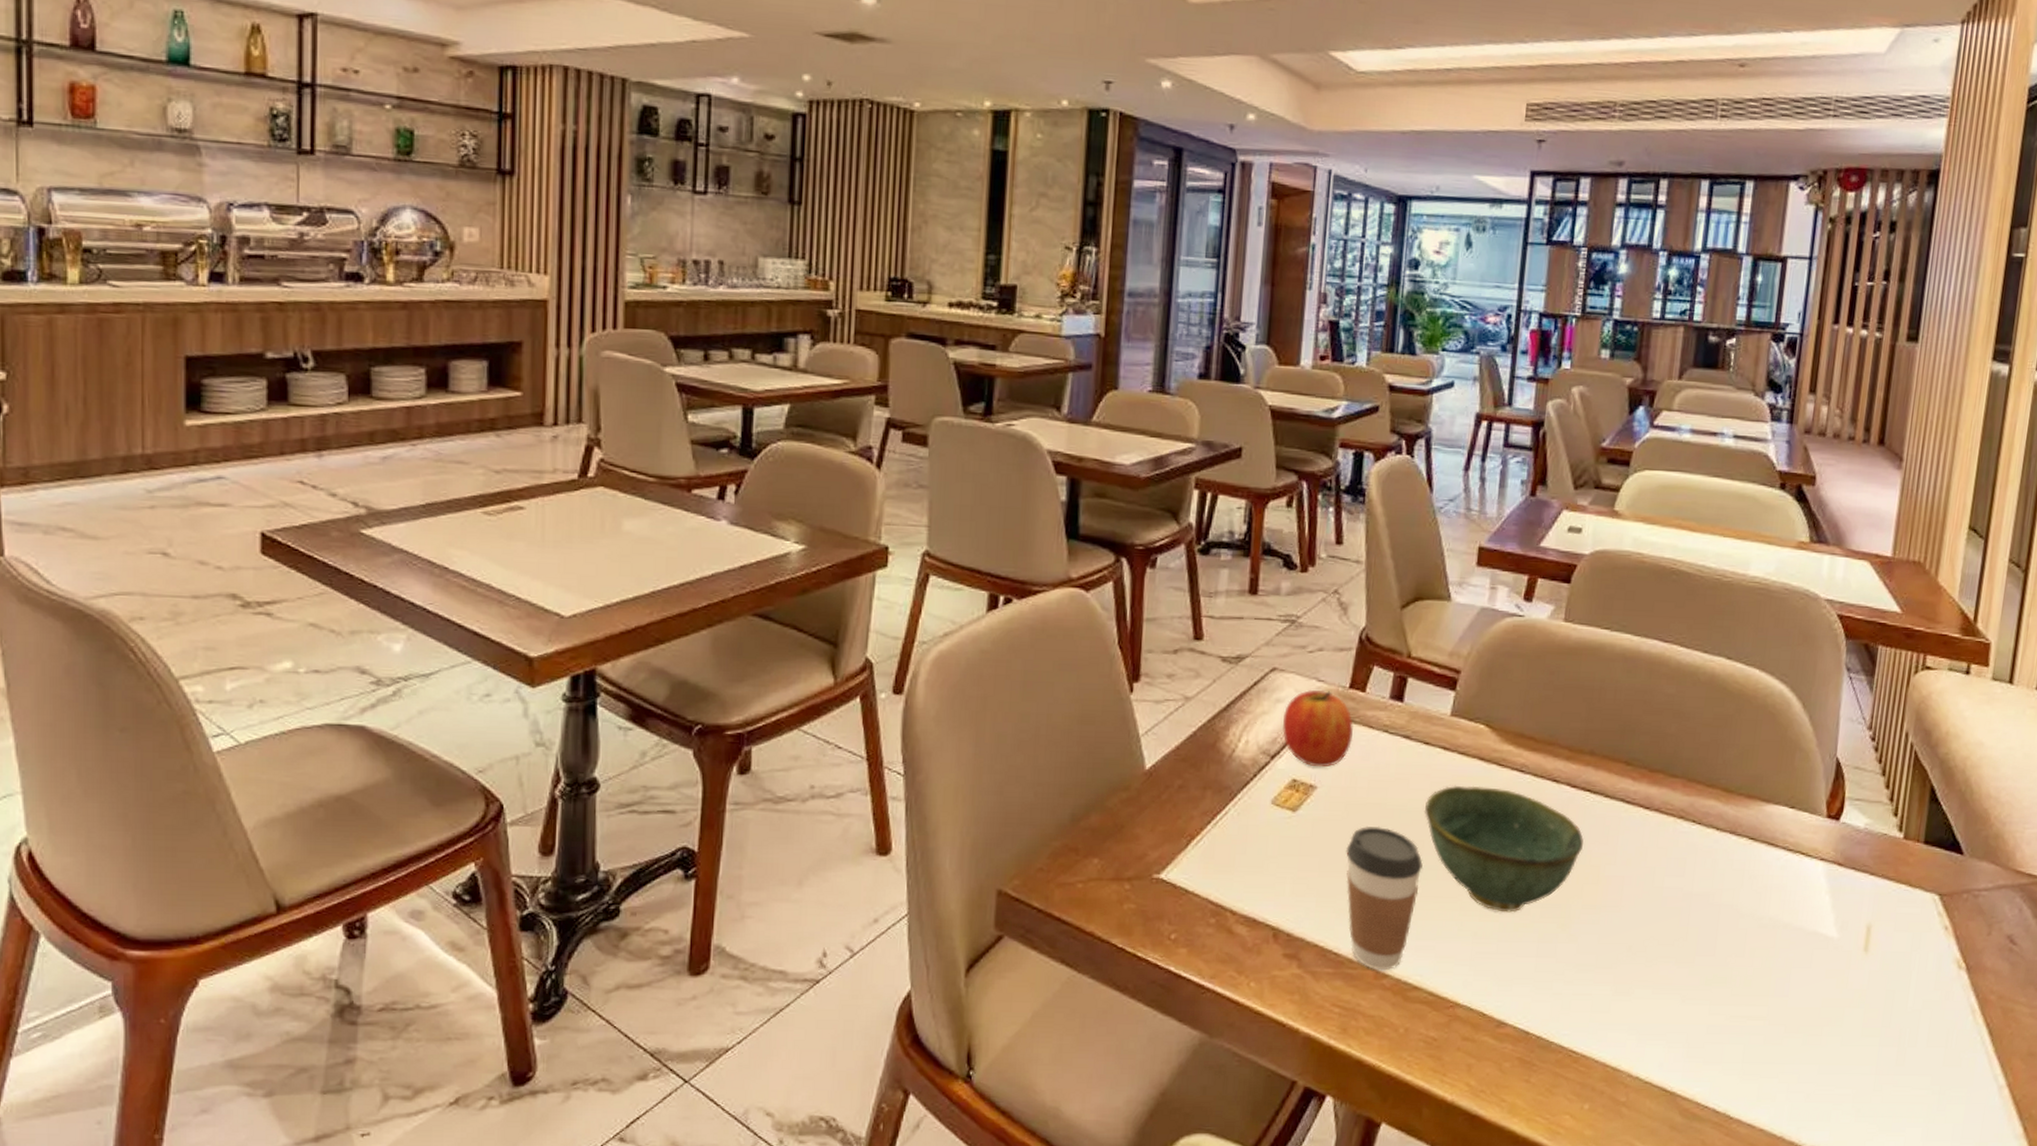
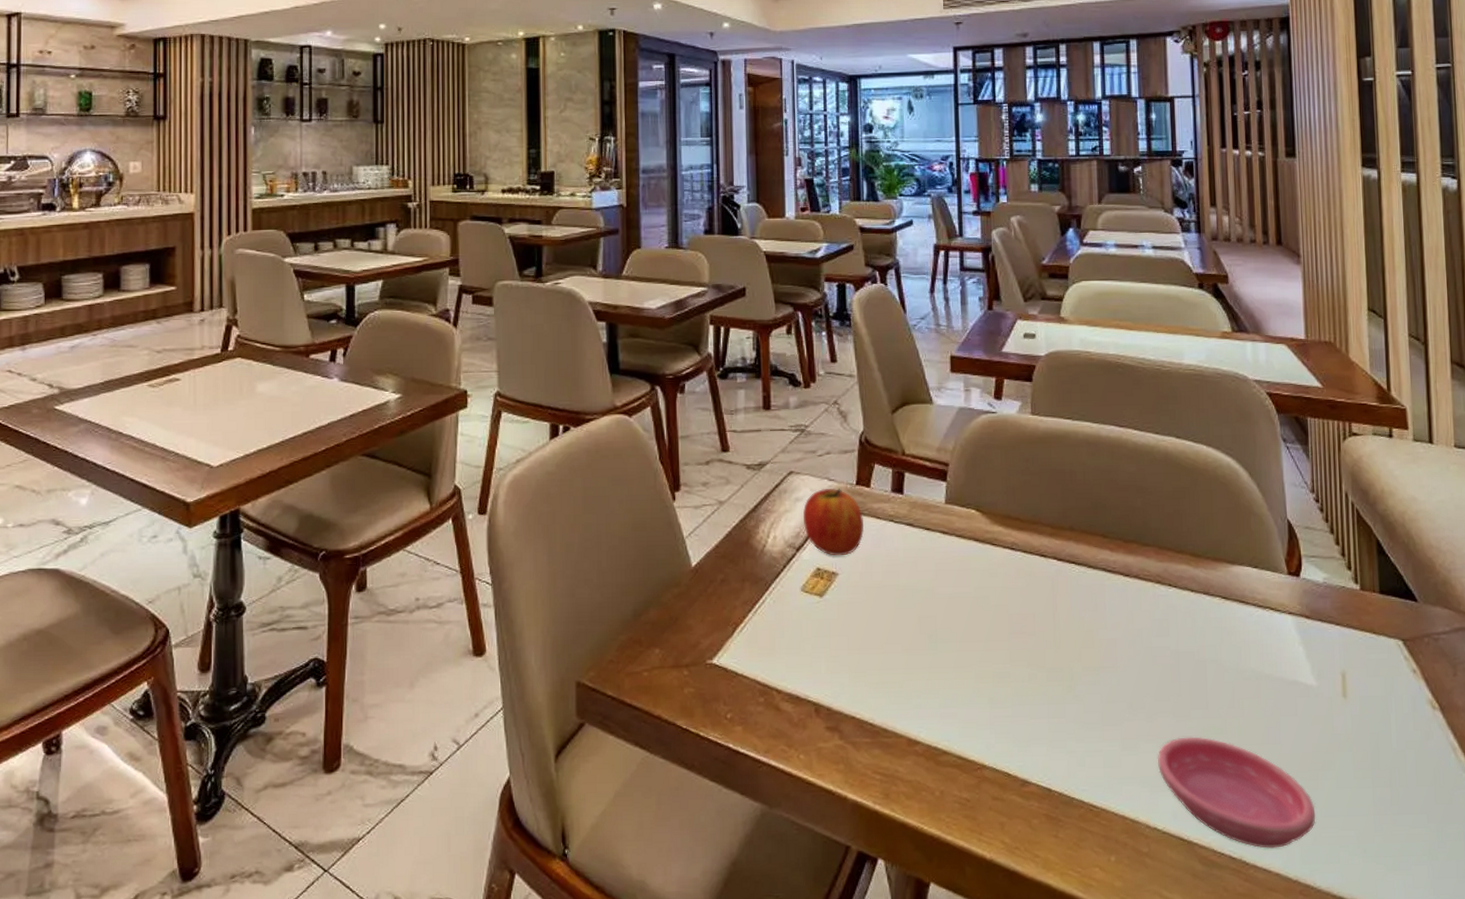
coffee cup: present [1346,826,1423,971] -> none [870,605,938,738]
bowl: present [1424,785,1584,913] -> none [932,564,1075,678]
saucer: none [1650,984,1814,1103] -> present [1157,736,1316,848]

